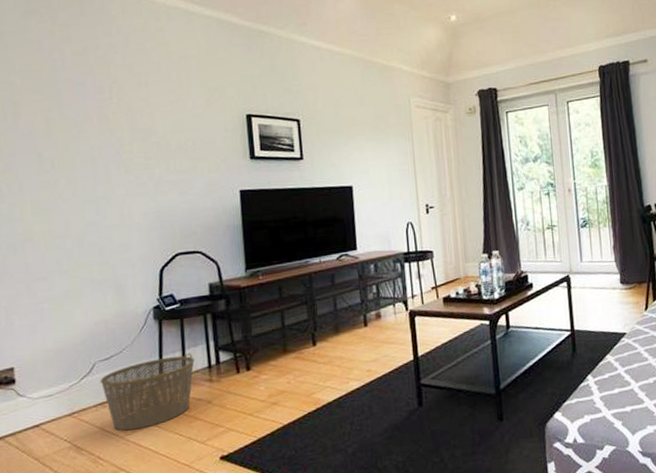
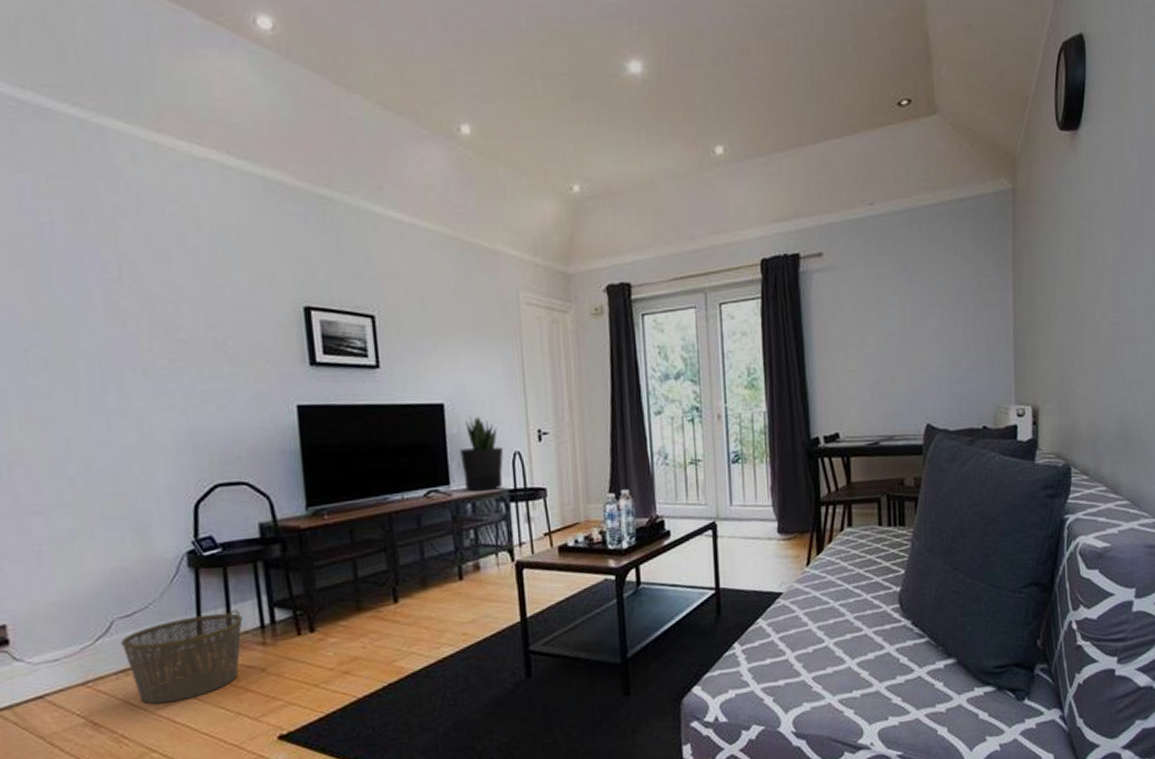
planter: none [365,194,399,255] -> present [460,415,504,491]

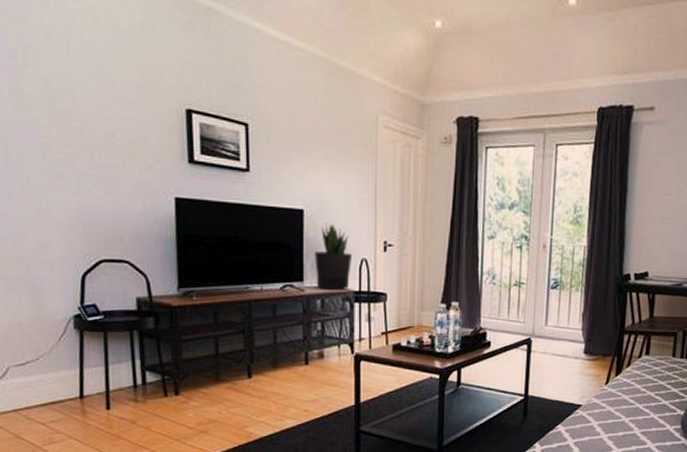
basket: present [120,610,243,705] -> none [14,369,119,441]

